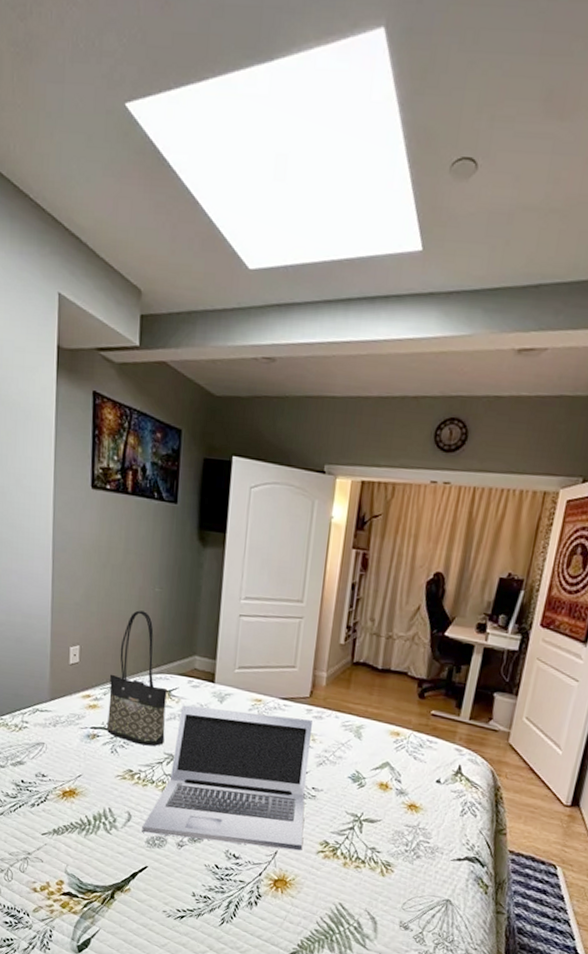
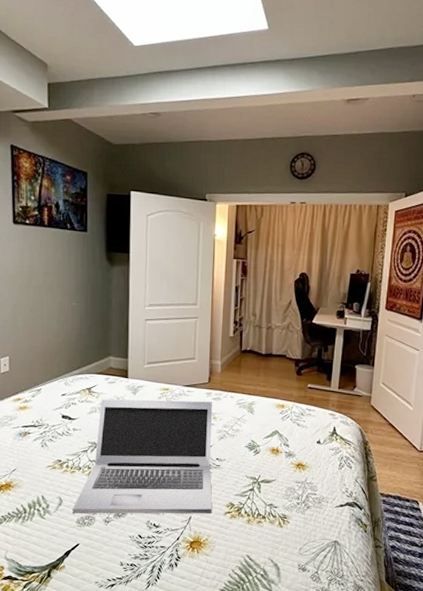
tote bag: present [107,610,167,747] -> none [36,322,88,438]

